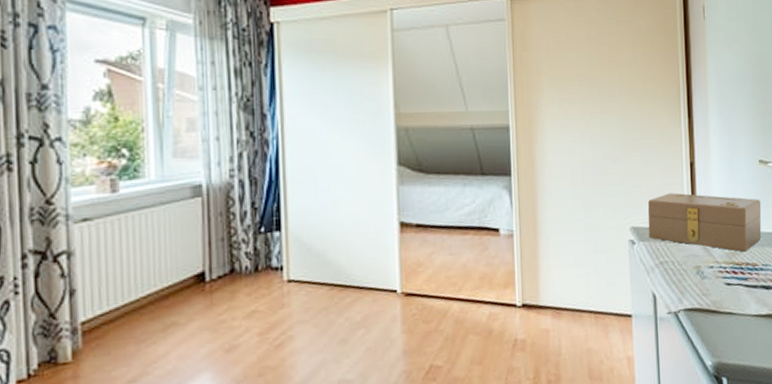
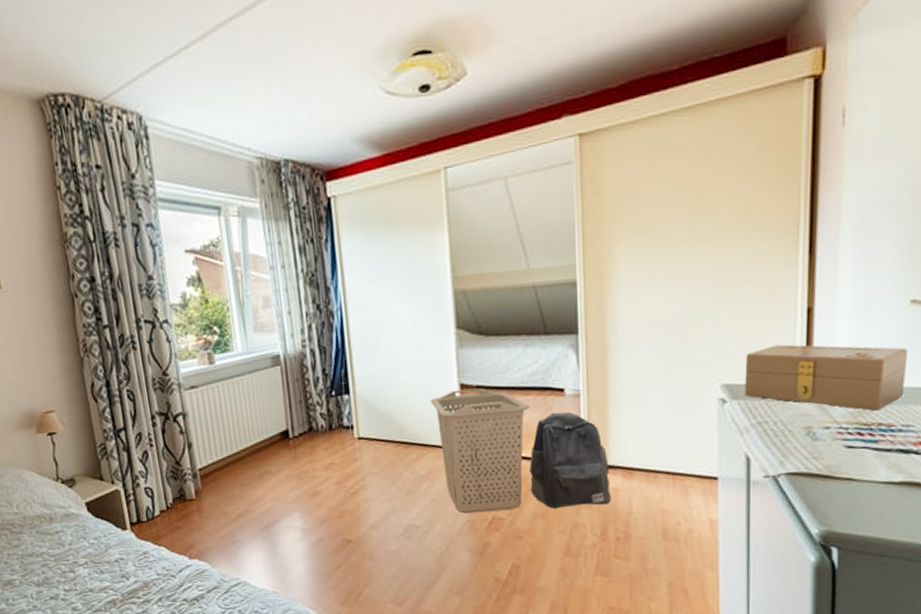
laundry basket: none [368,226,469,363] -> present [430,388,531,513]
backpack: none [467,252,543,353] -> present [529,411,611,509]

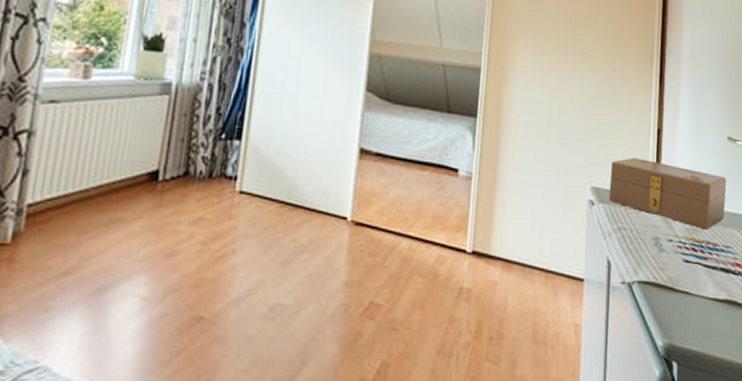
planter: none [243,311,276,357] -> present [131,29,168,82]
laundry basket: present [430,388,531,513] -> none [326,153,426,294]
backpack: present [529,411,611,509] -> none [413,192,491,299]

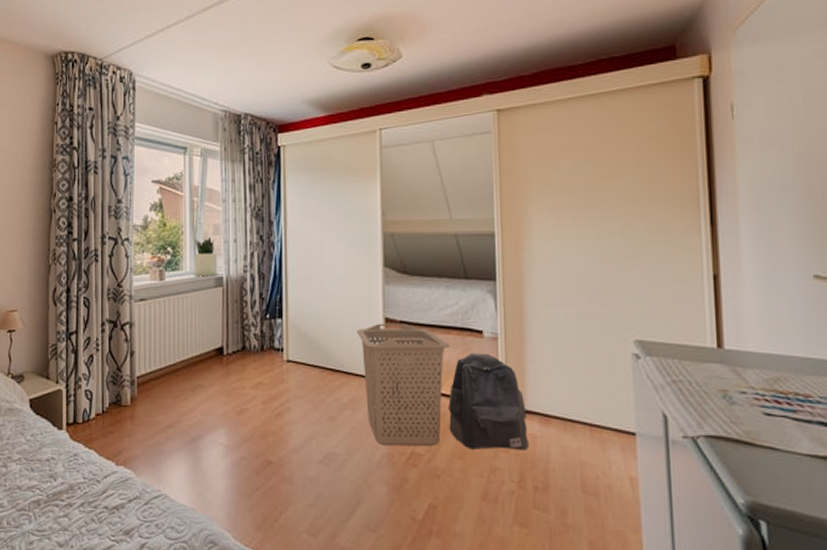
laundry basket: none [326,153,426,294] -> present [356,323,451,446]
backpack: none [413,192,491,299] -> present [448,353,529,451]
jewelry box: present [609,157,727,230] -> none [656,307,818,380]

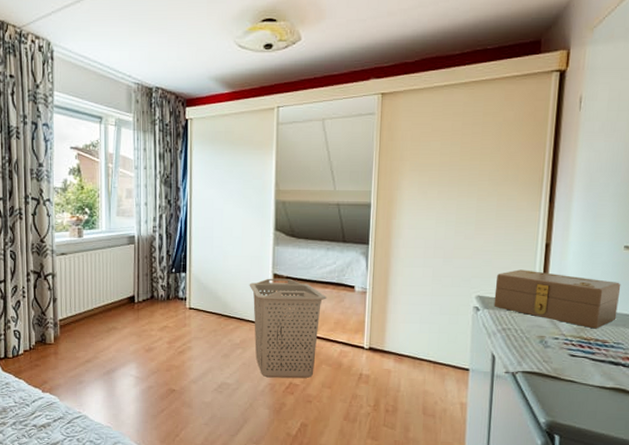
planter: present [192,237,220,277] -> none [108,200,132,235]
backpack: present [448,353,529,451] -> none [321,304,385,382]
jewelry box: none [656,307,818,380] -> present [494,269,621,329]

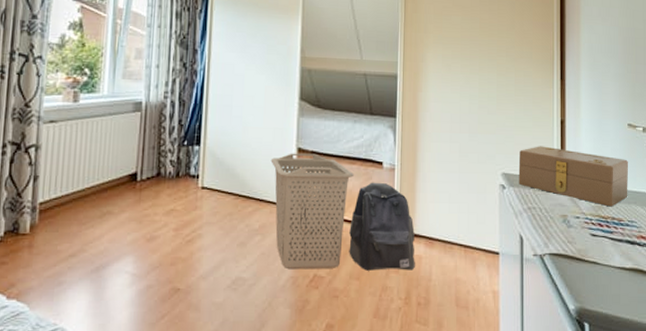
backpack: none [321,304,385,382] -> present [349,182,415,271]

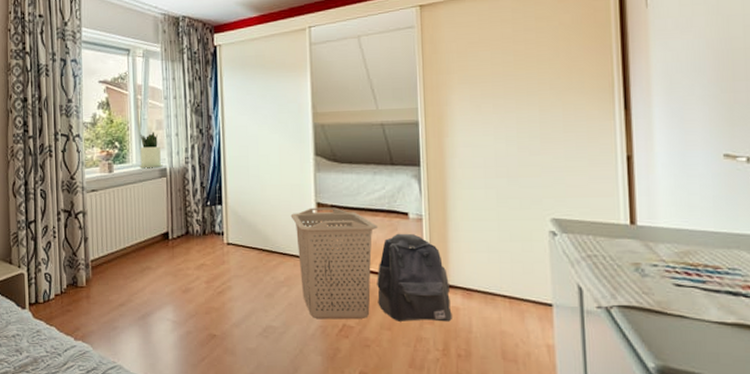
planter: none [110,60,139,101] -> present [138,132,163,169]
jewelry box: present [518,146,629,207] -> none [572,186,727,253]

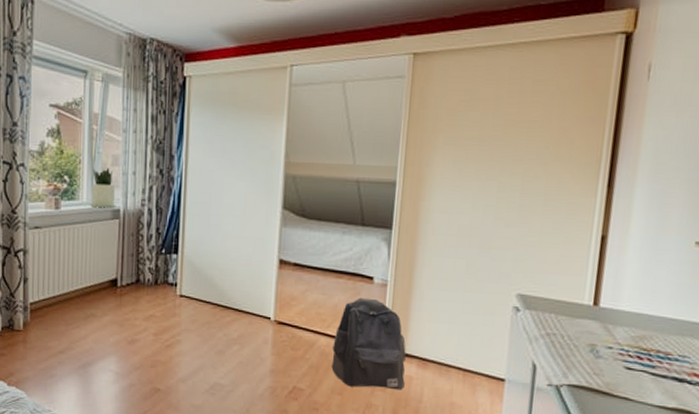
laundry basket: present [290,207,379,319] -> none [250,264,341,382]

